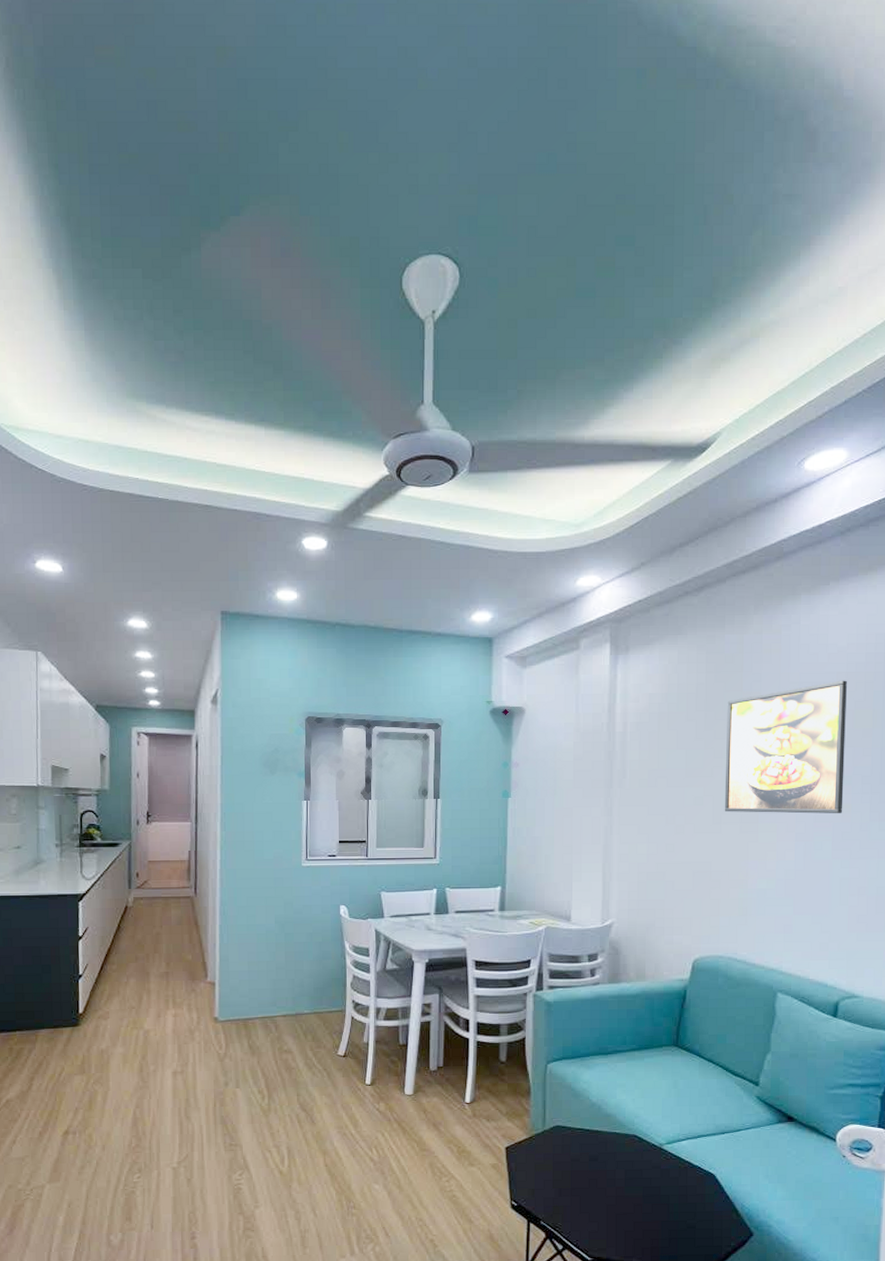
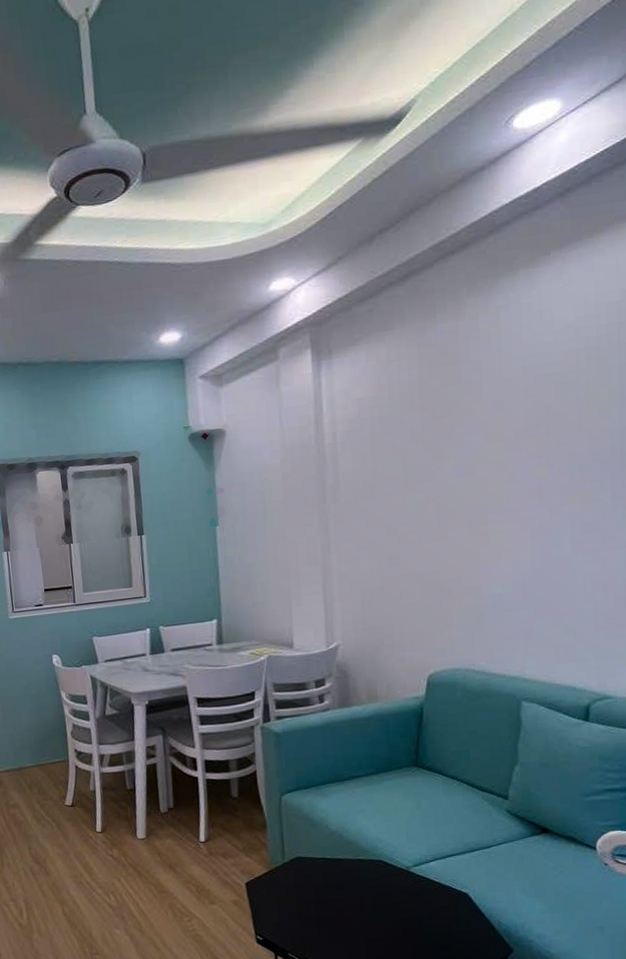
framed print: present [724,680,847,814] -> none [445,358,582,516]

